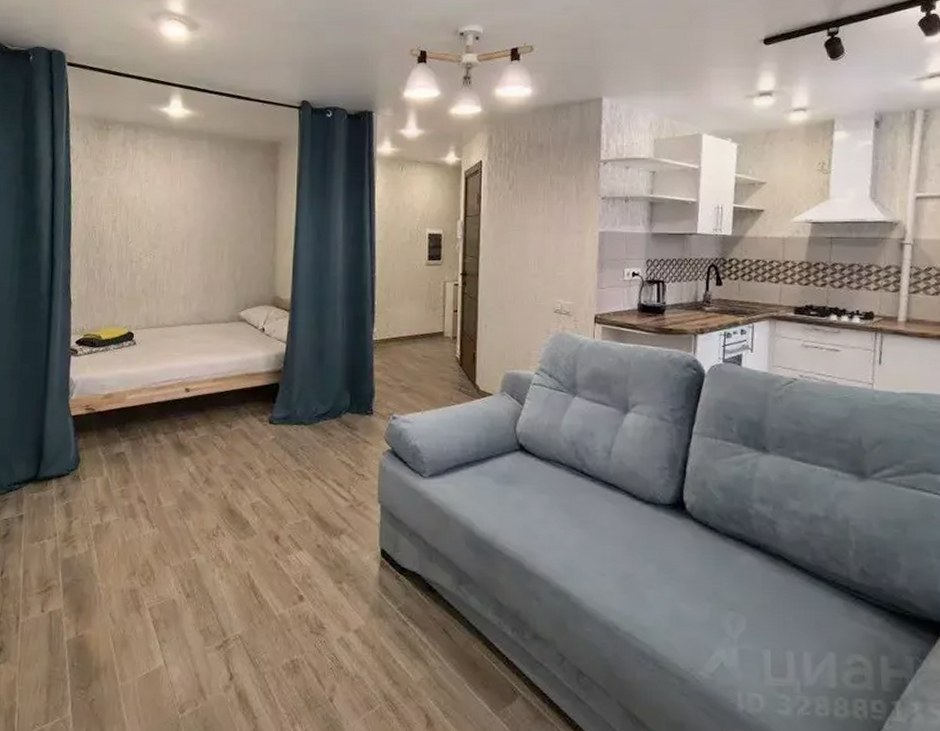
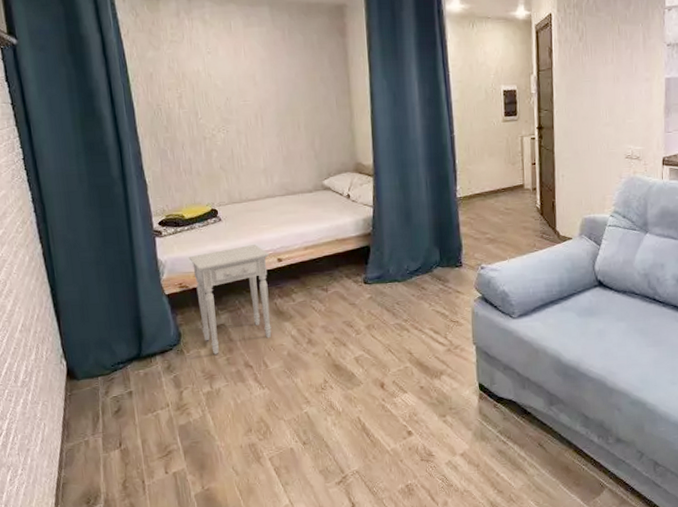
nightstand: none [99,372,178,485] -> present [188,245,272,354]

